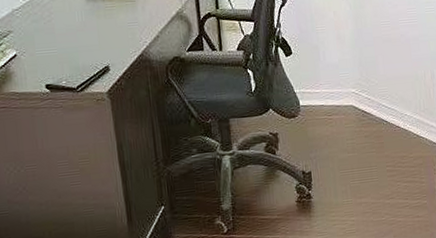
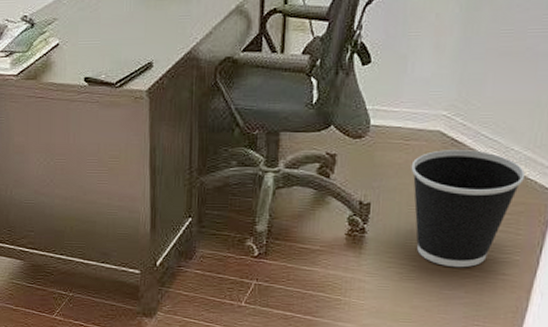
wastebasket: none [336,118,418,217] -> present [411,150,525,268]

